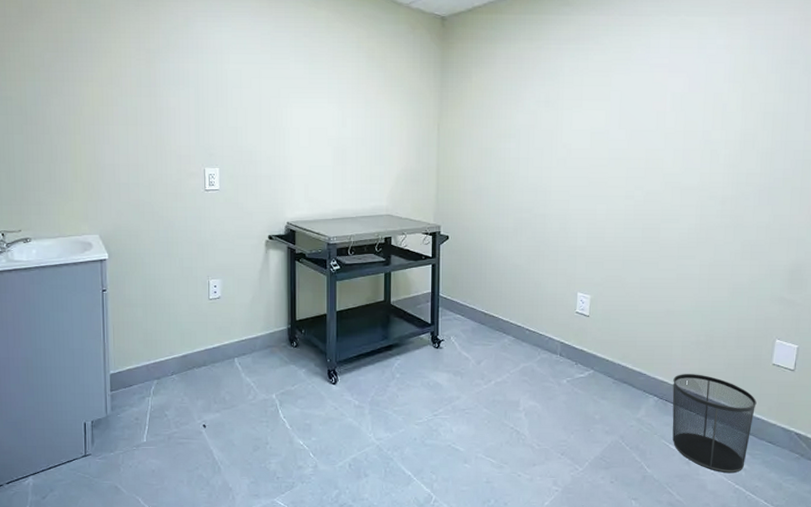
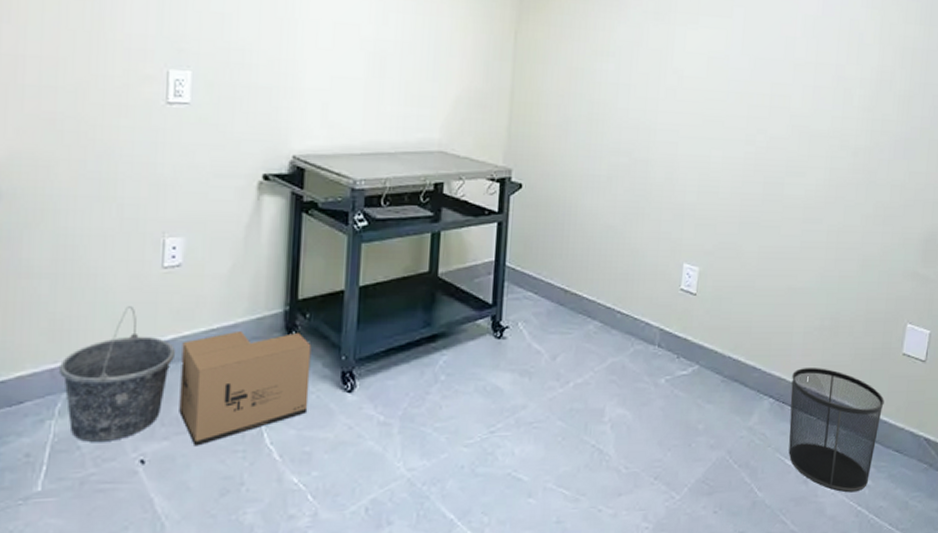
bucket: none [152,325,220,412] -> present [60,306,175,442]
cardboard box: none [224,341,307,417] -> present [179,330,312,446]

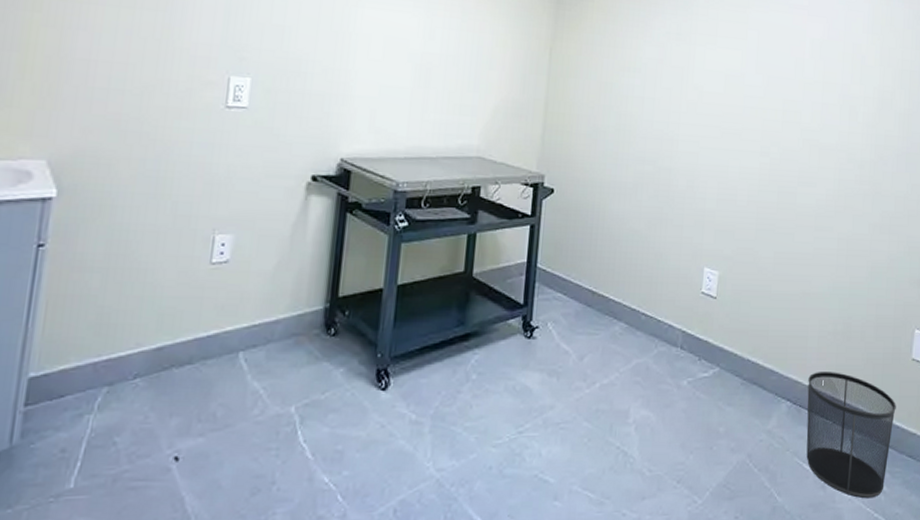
bucket: present [60,306,175,442] -> none [102,301,217,437]
cardboard box: present [179,330,312,446] -> none [216,326,349,443]

